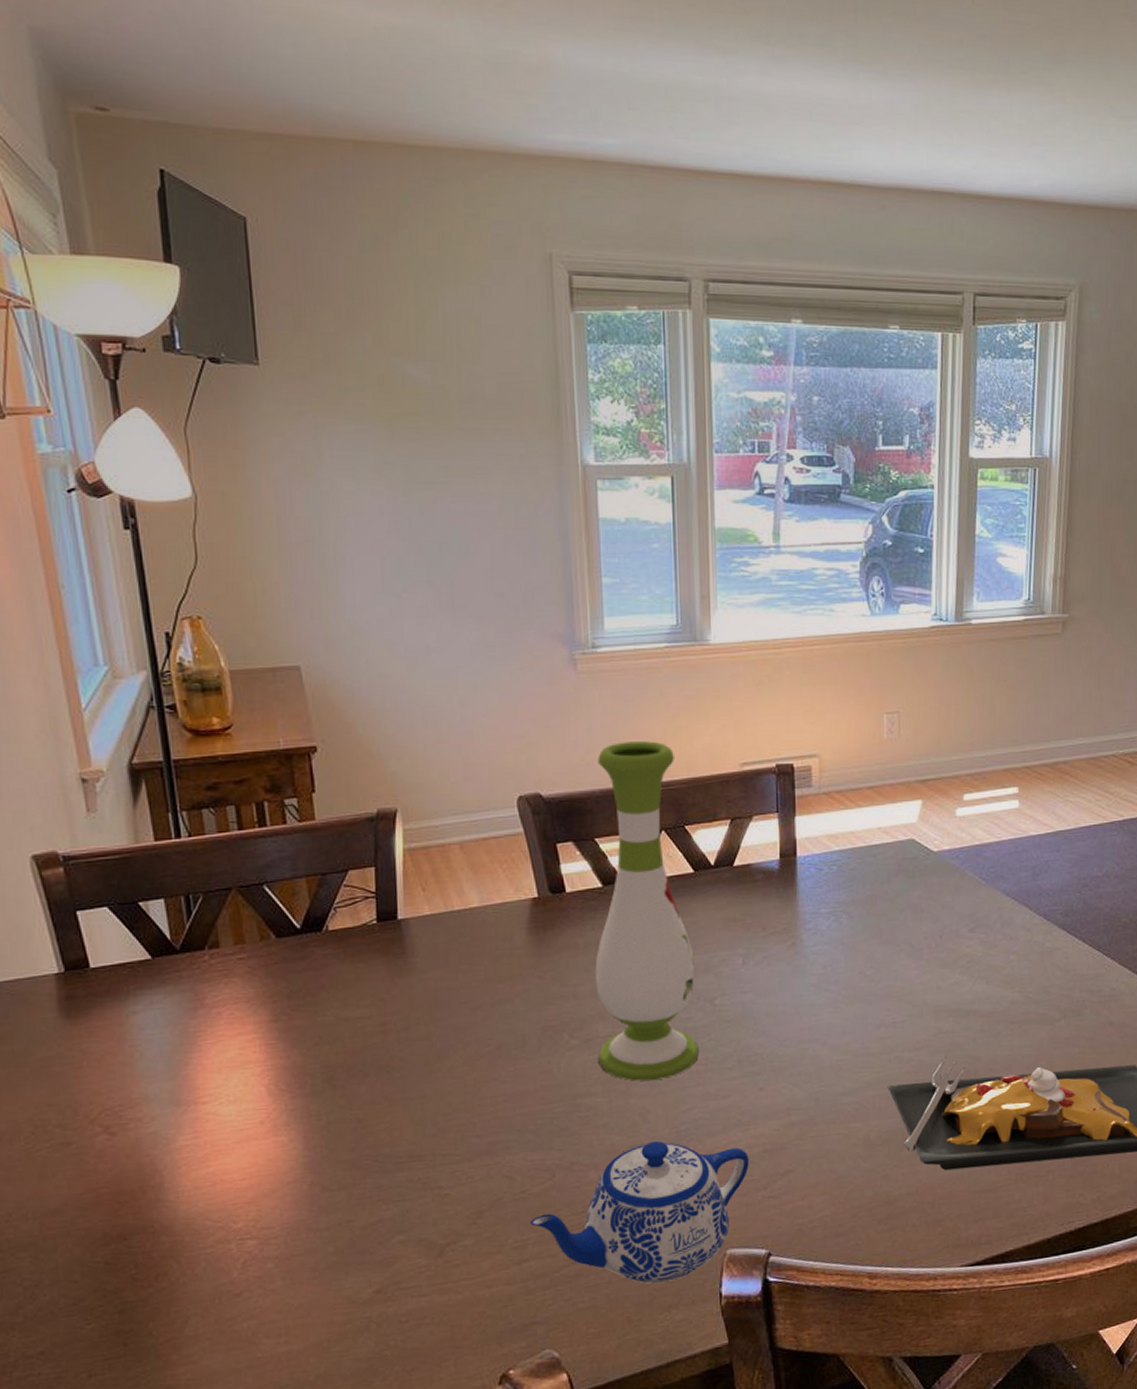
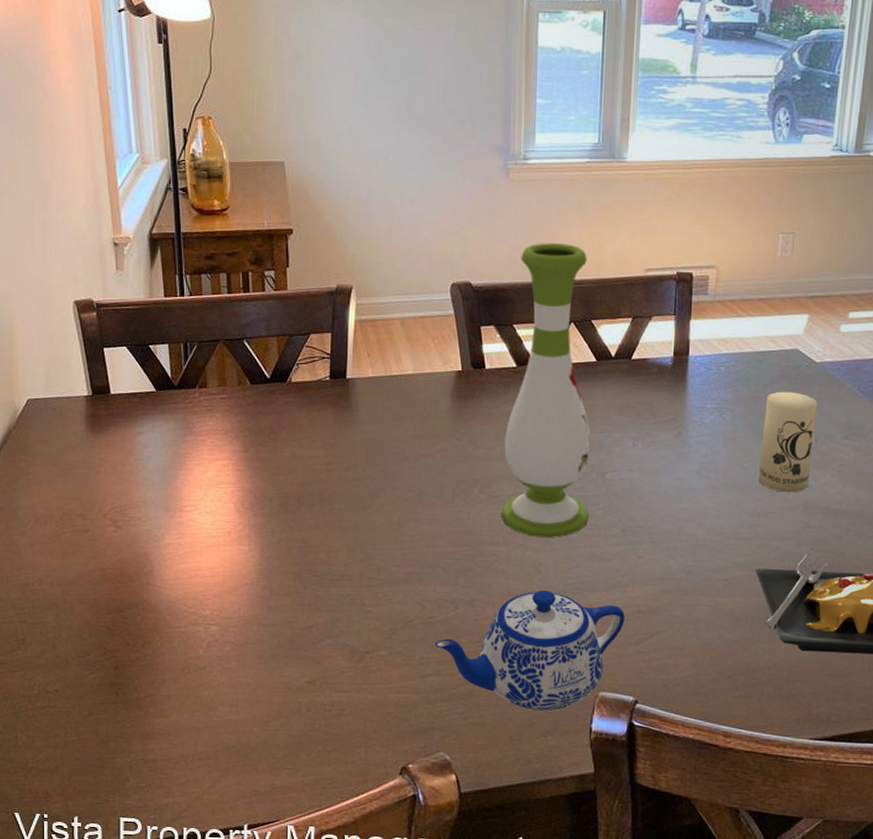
candle: none [883,886,940,998] -> present [758,391,818,493]

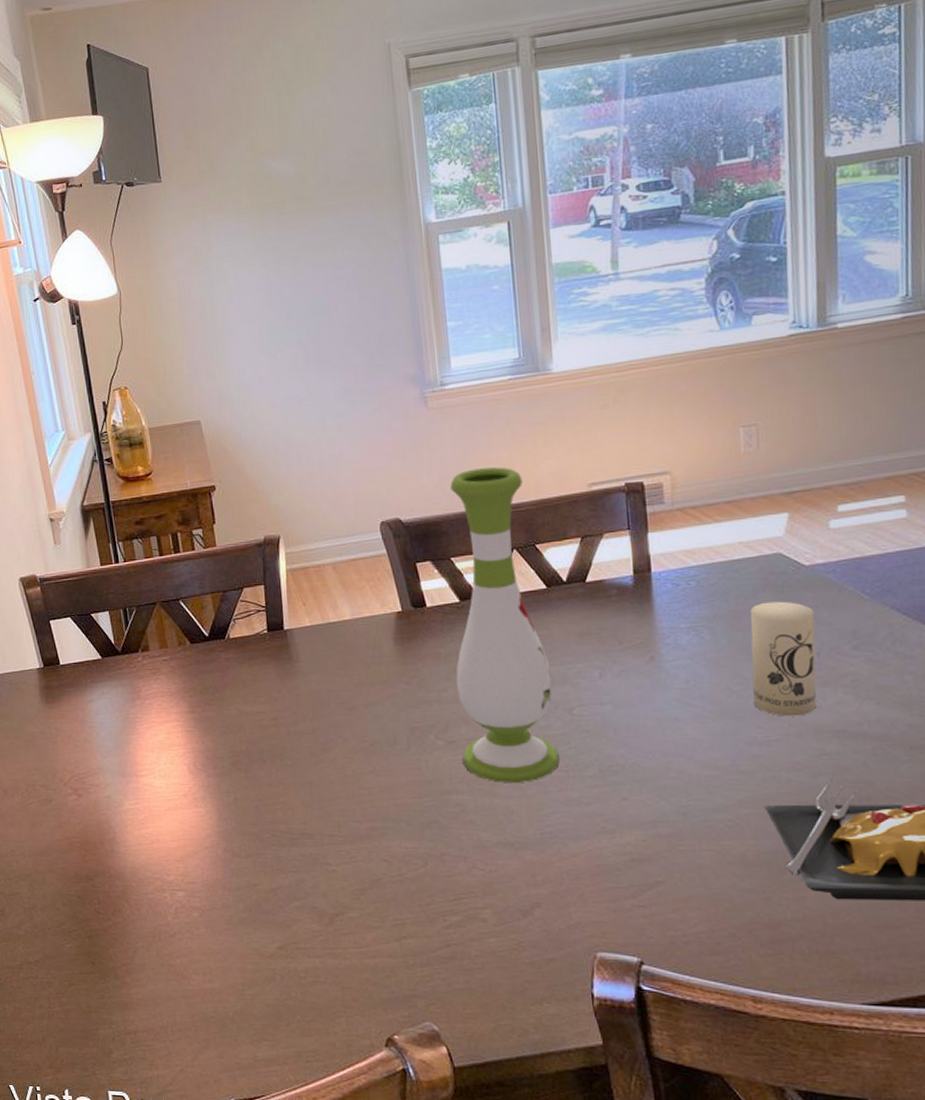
teapot: present [434,590,625,712] -> none [407,840,616,975]

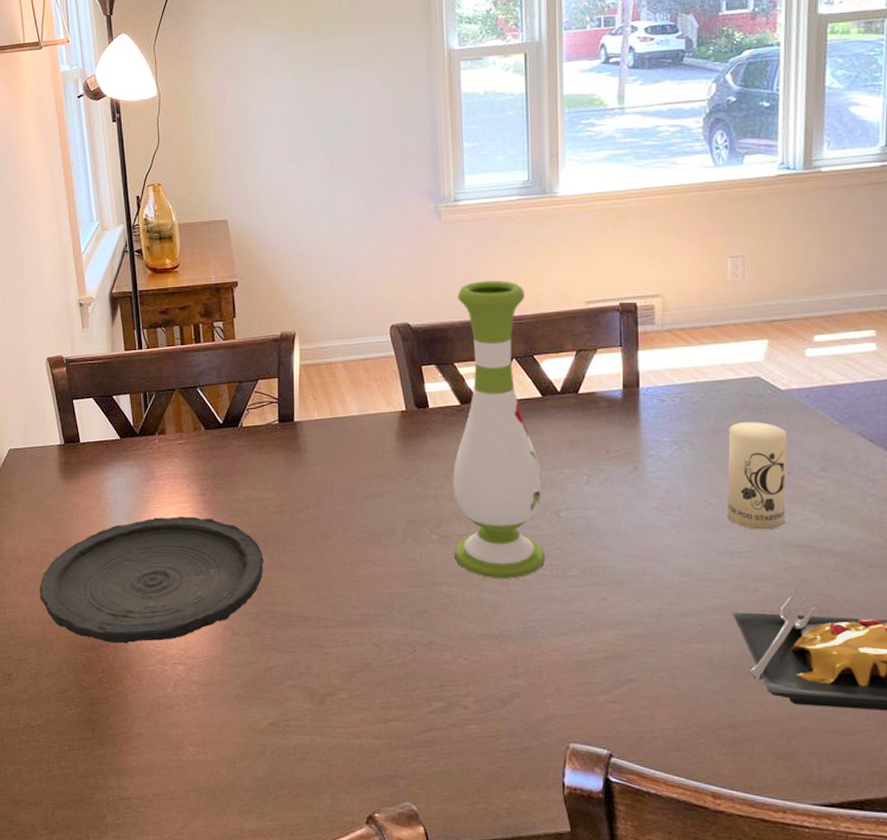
plate: none [27,735,262,872] -> present [39,516,264,644]

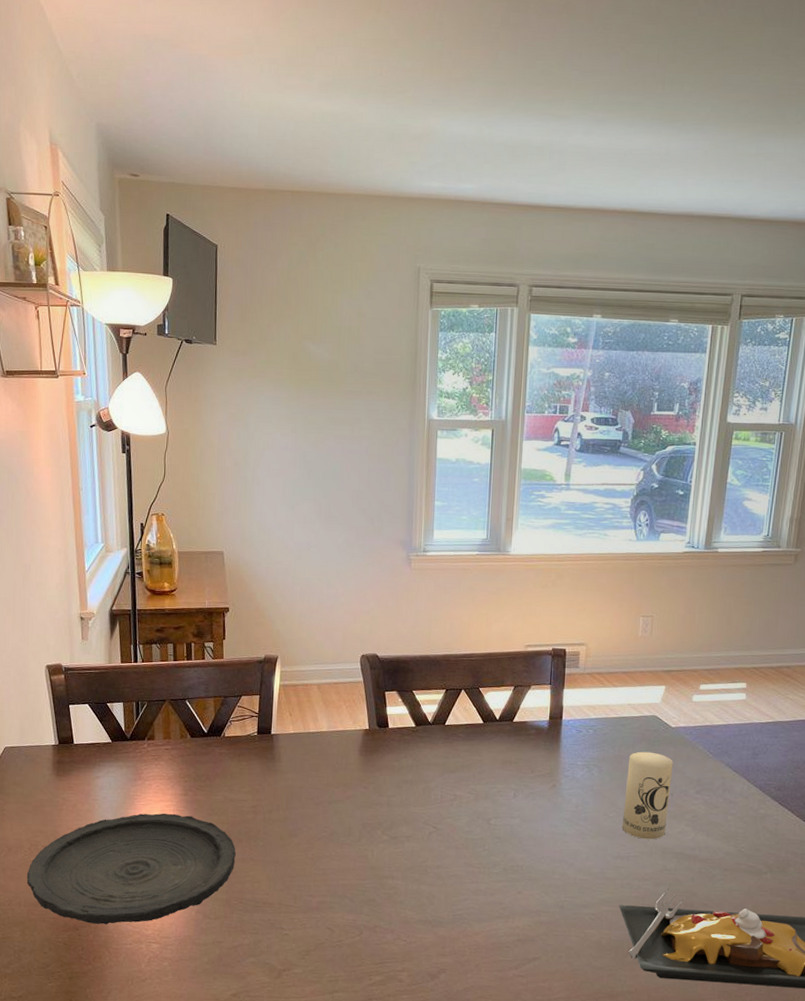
vase: present [453,281,545,579] -> none [401,622,478,875]

